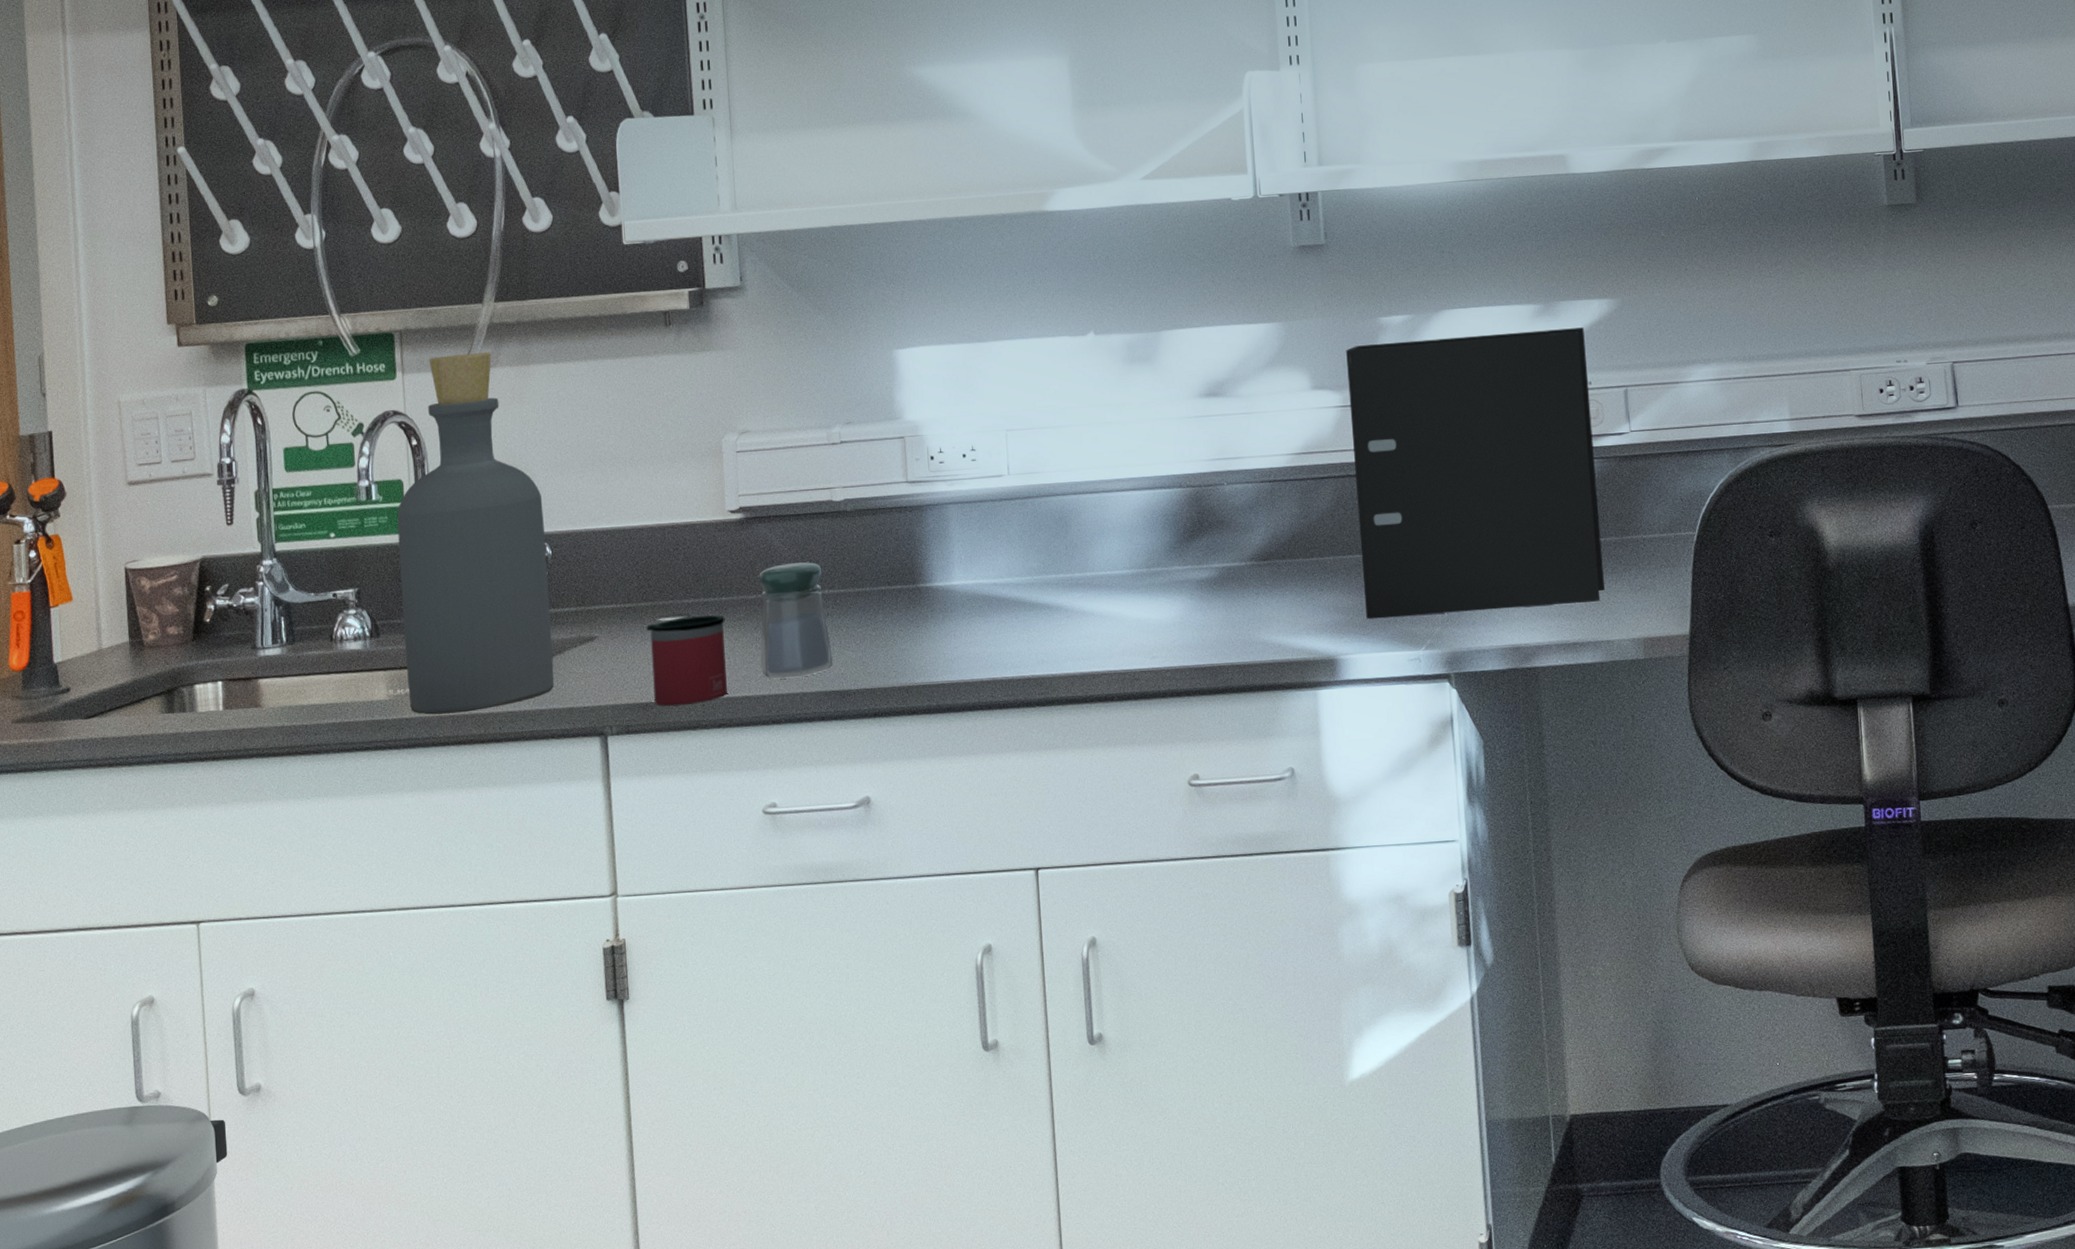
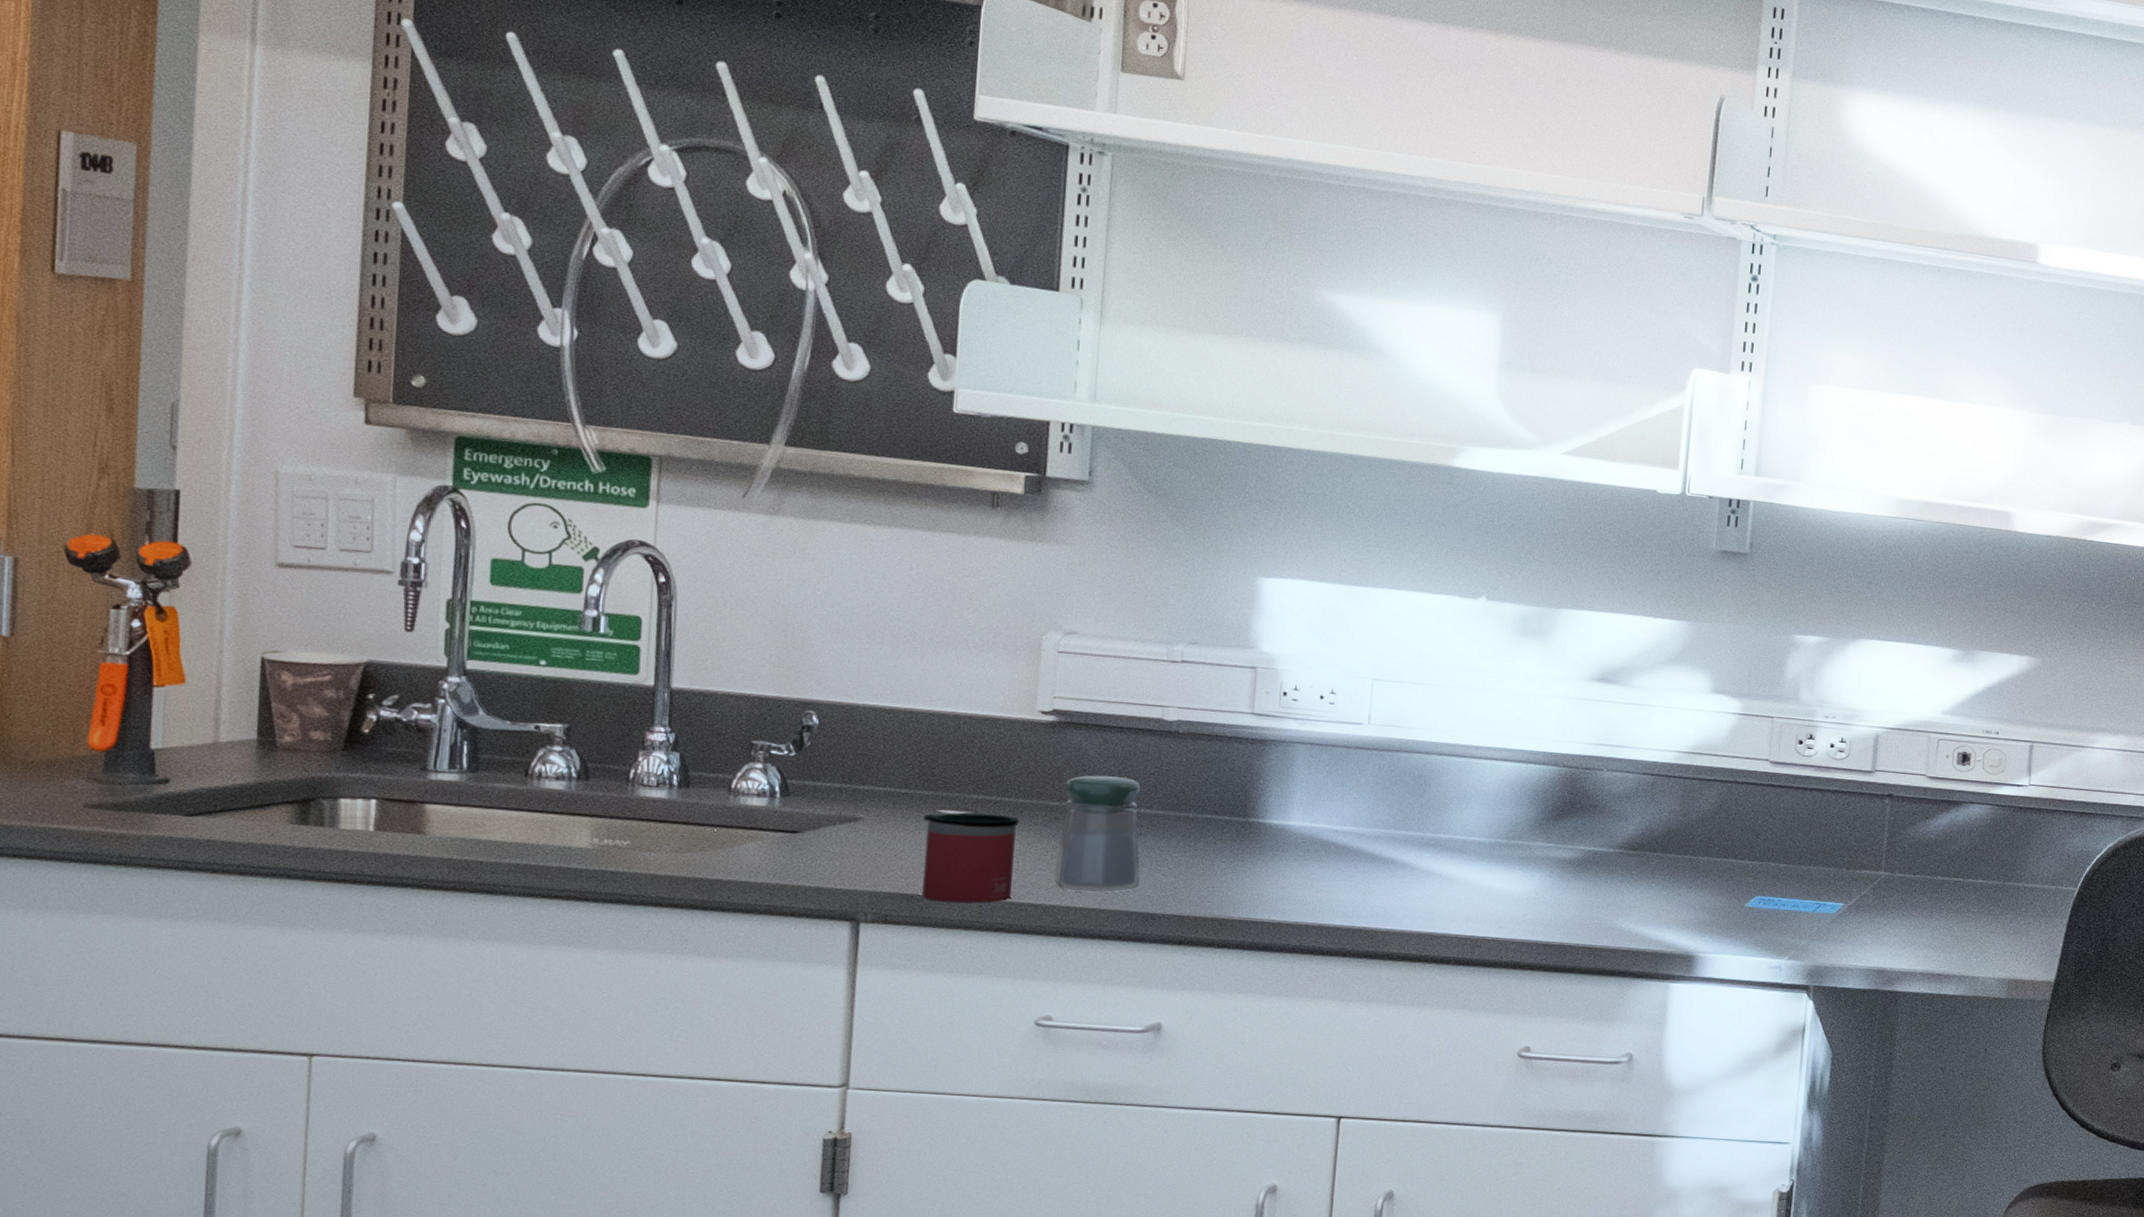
bottle: present [397,352,554,714] -> none [618,492,815,875]
binder: present [1346,327,1605,619] -> none [1732,658,2000,939]

